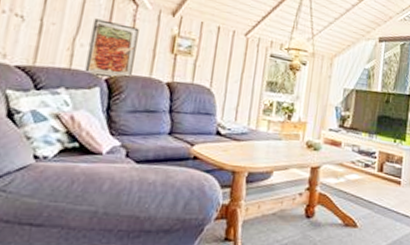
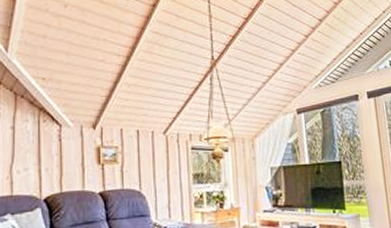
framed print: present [85,18,139,79] -> none [25,145,66,198]

